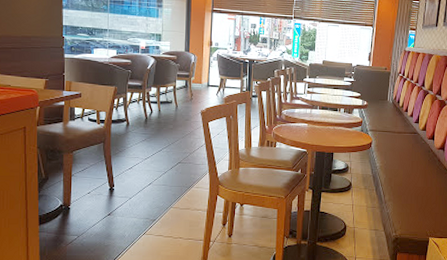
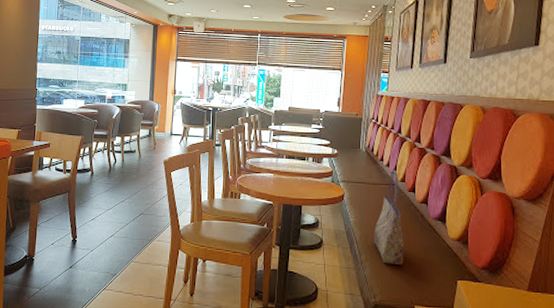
tote bag: none [397,120,423,204] -> present [374,170,404,266]

